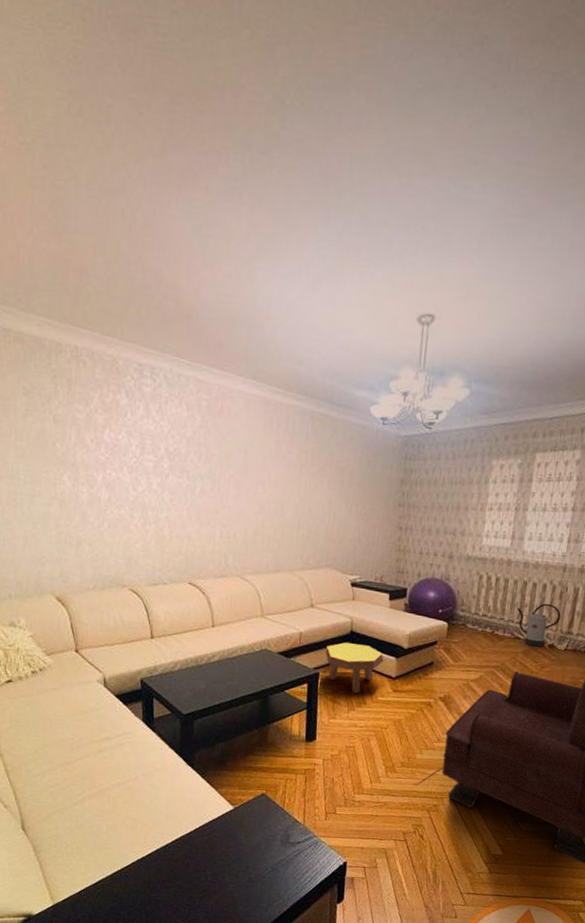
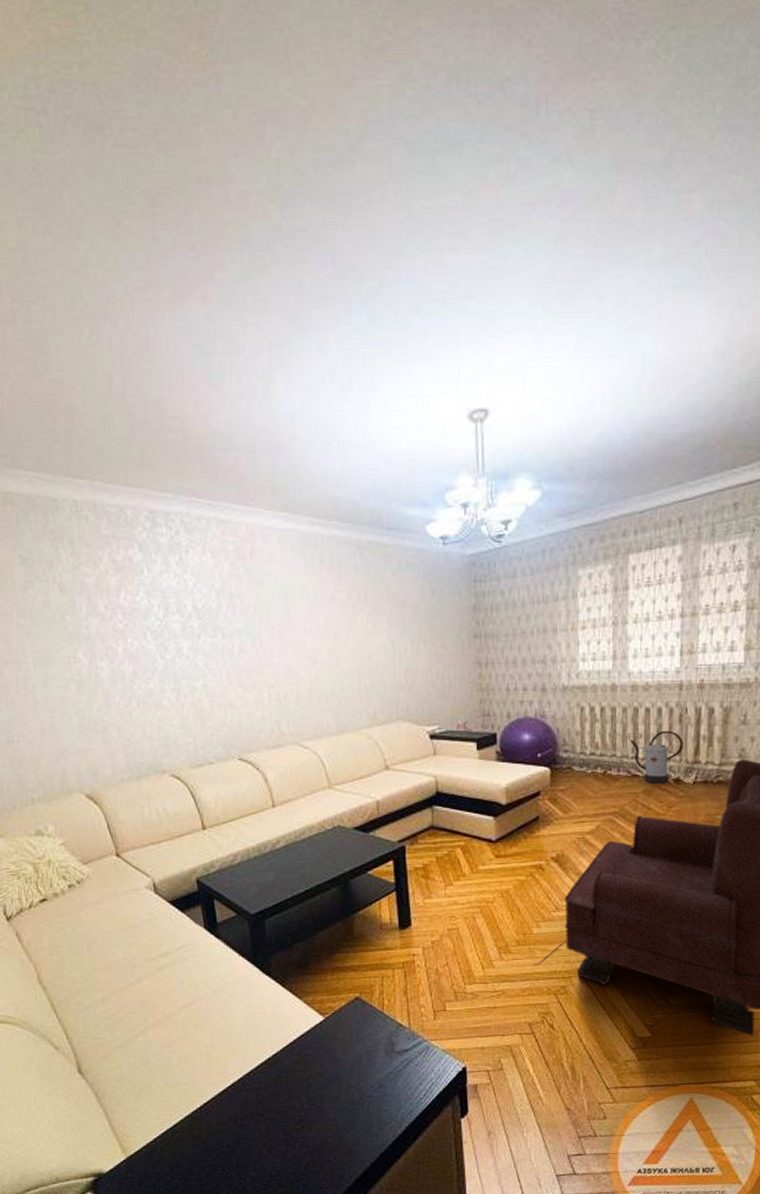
footstool: present [325,642,384,694] -> none [409,806,480,865]

